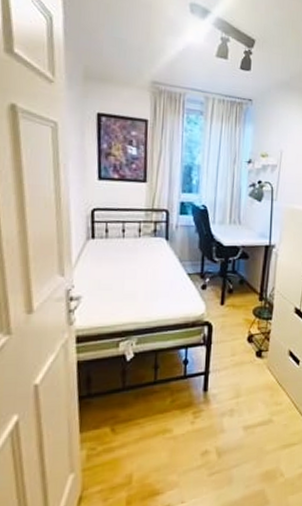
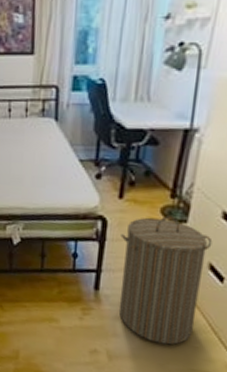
laundry hamper: none [223,315,290,429] -> present [118,216,213,345]

